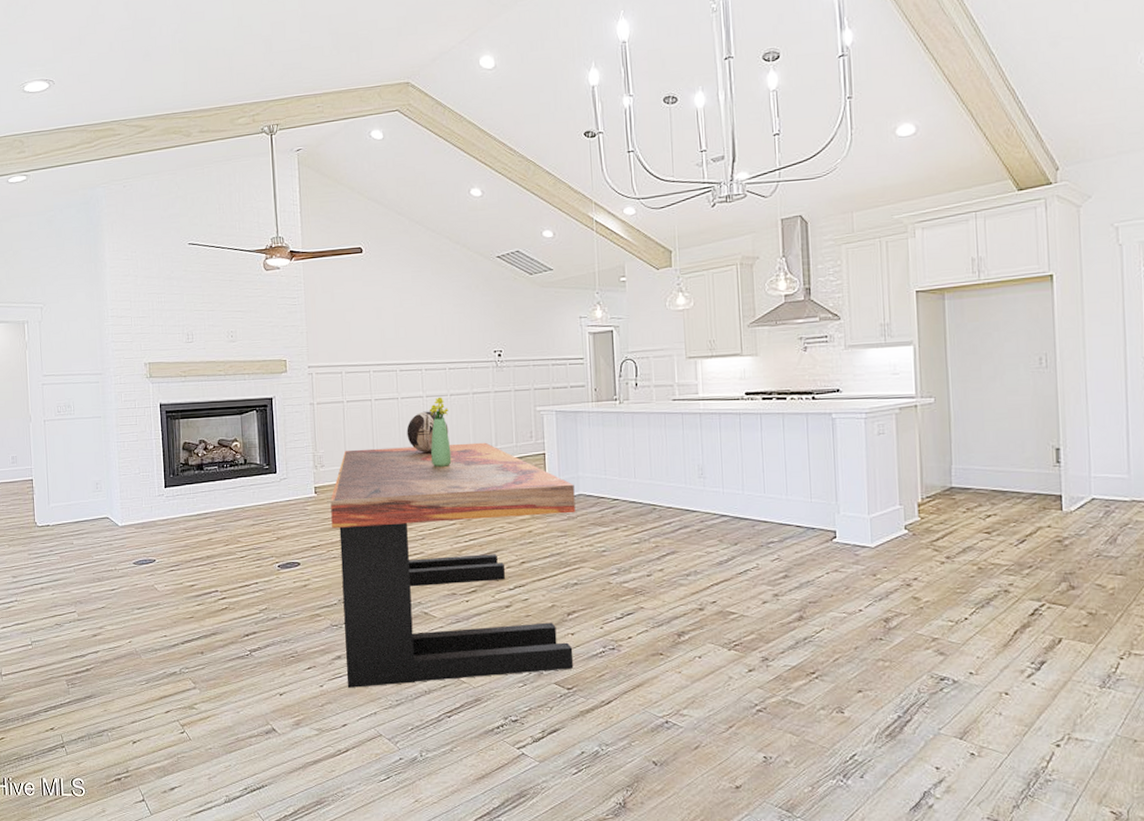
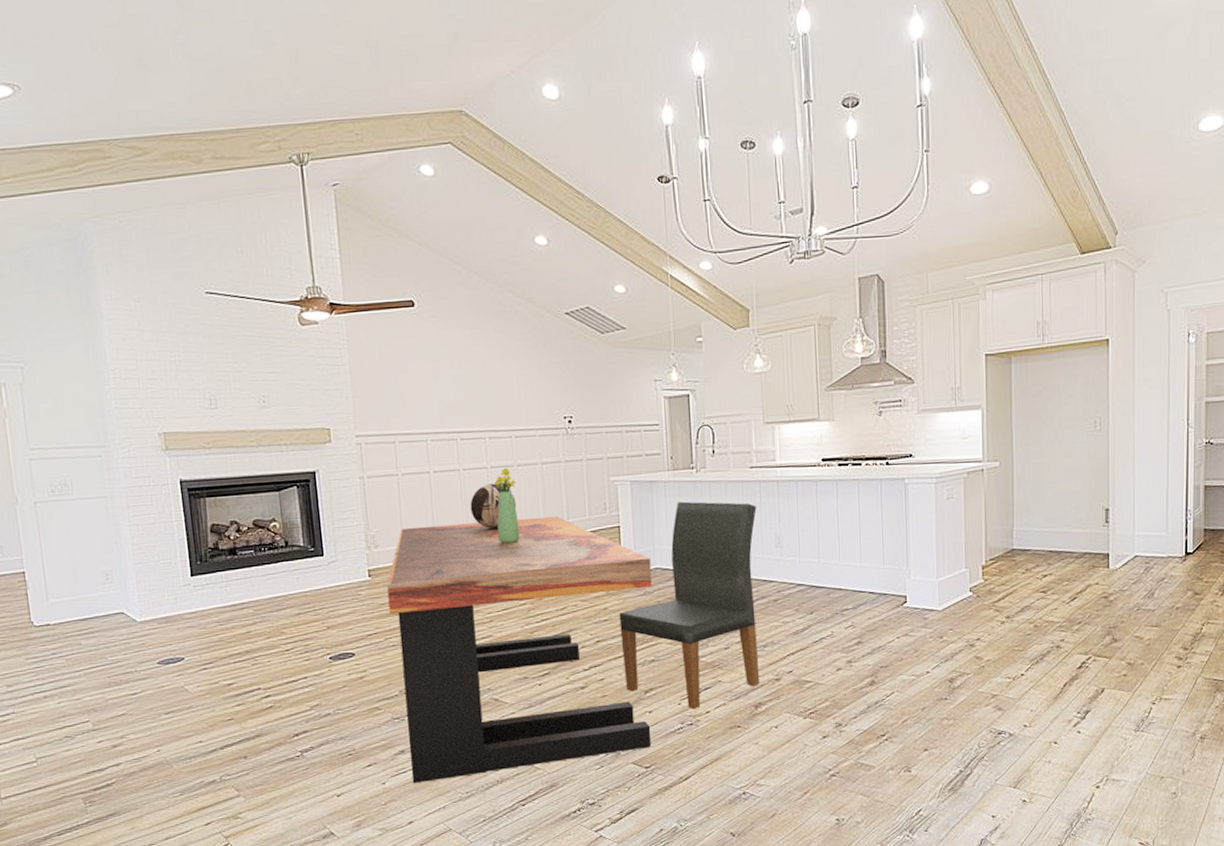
dining chair: none [543,431,683,634] -> present [619,501,760,709]

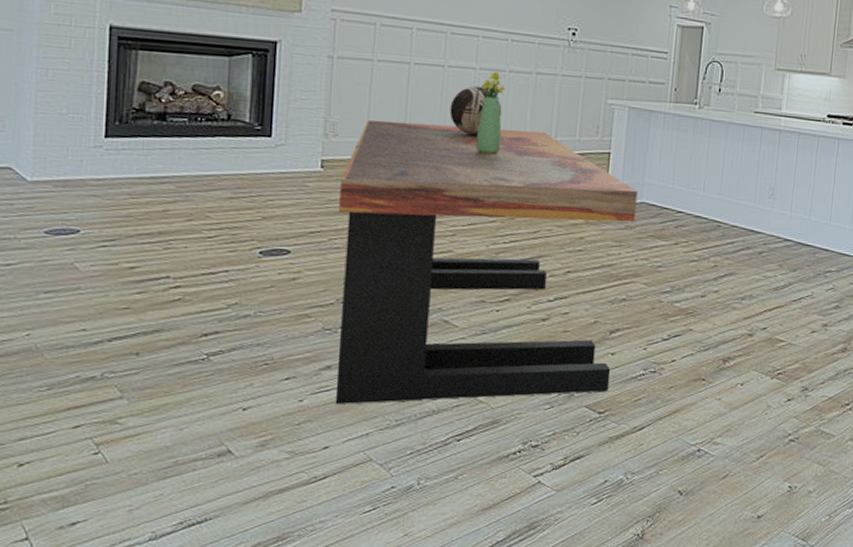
dining chair: present [619,501,760,709] -> none [591,136,755,356]

